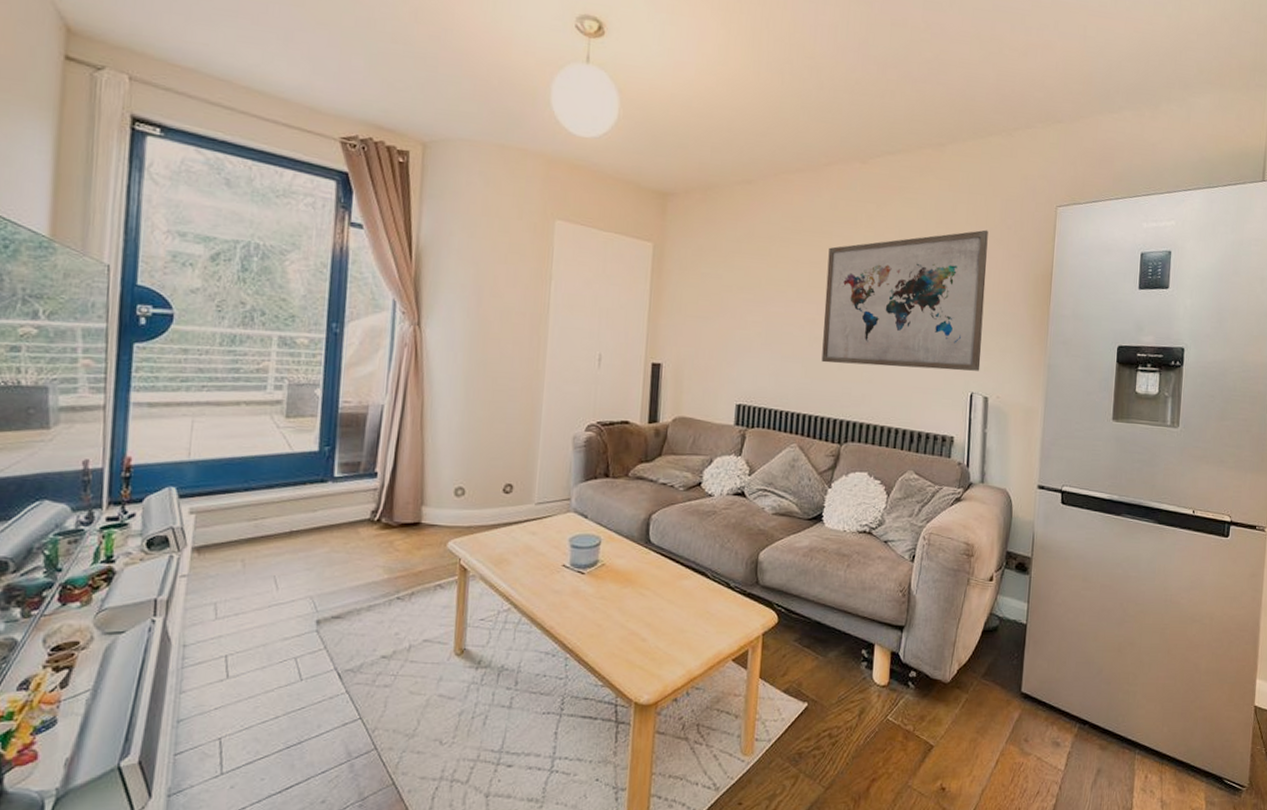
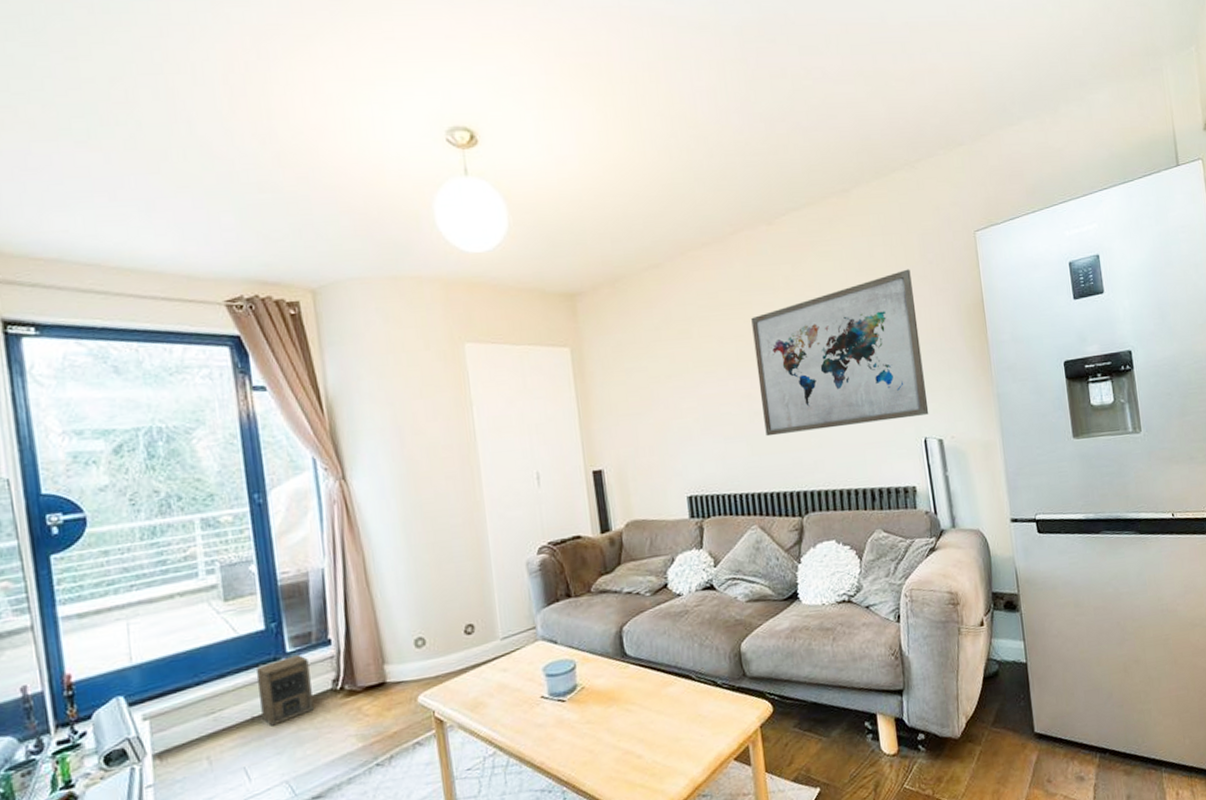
speaker: none [300,481,353,543] -> present [255,655,314,726]

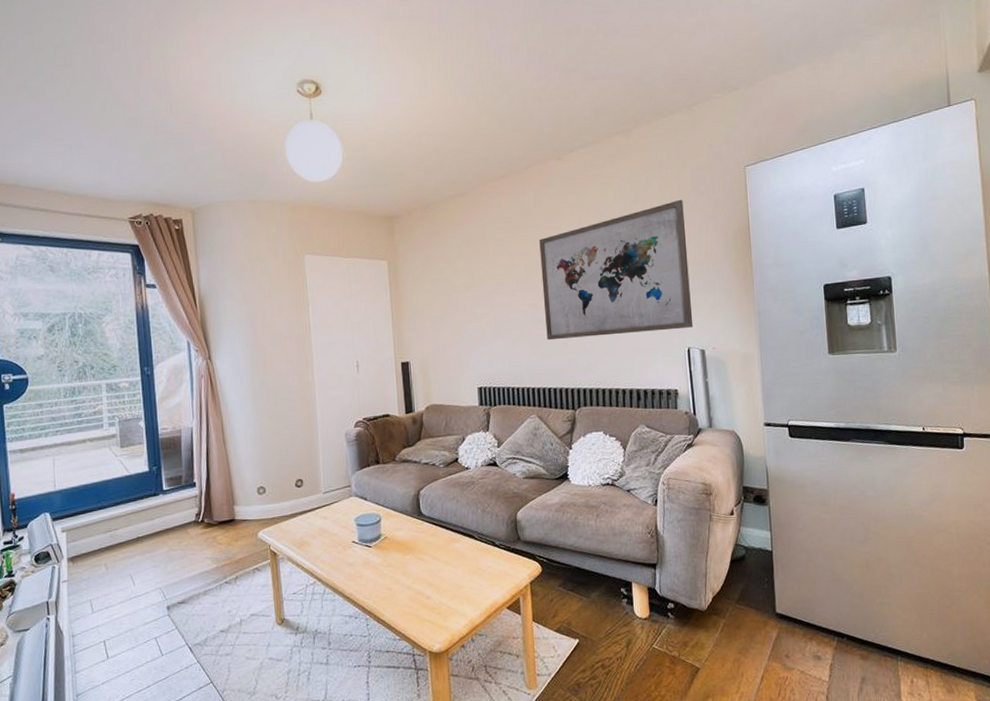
speaker: present [255,655,314,726] -> none [141,493,181,545]

